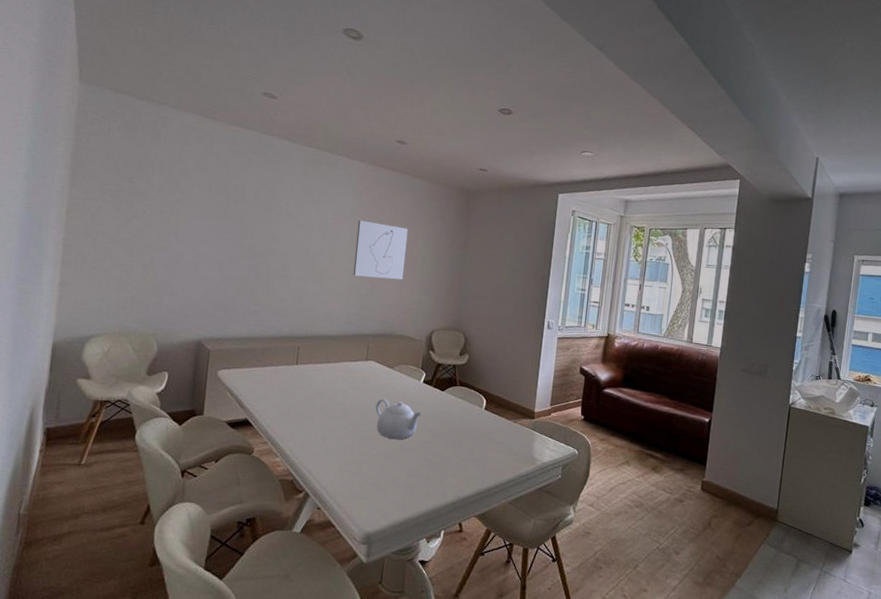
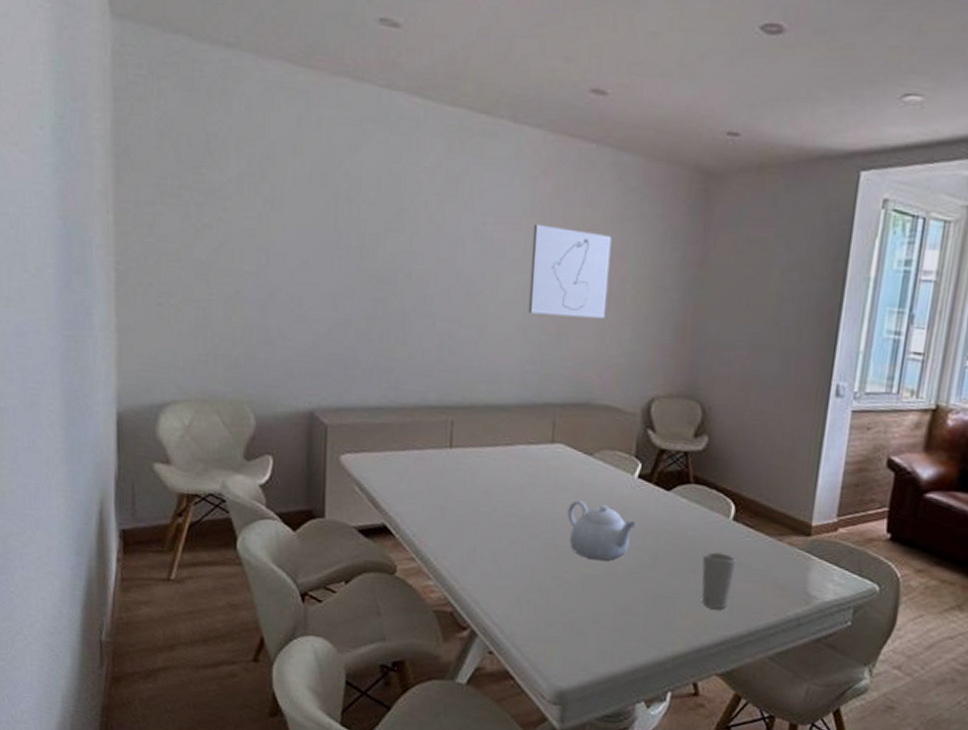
cup: none [464,431,487,471] -> present [701,552,737,610]

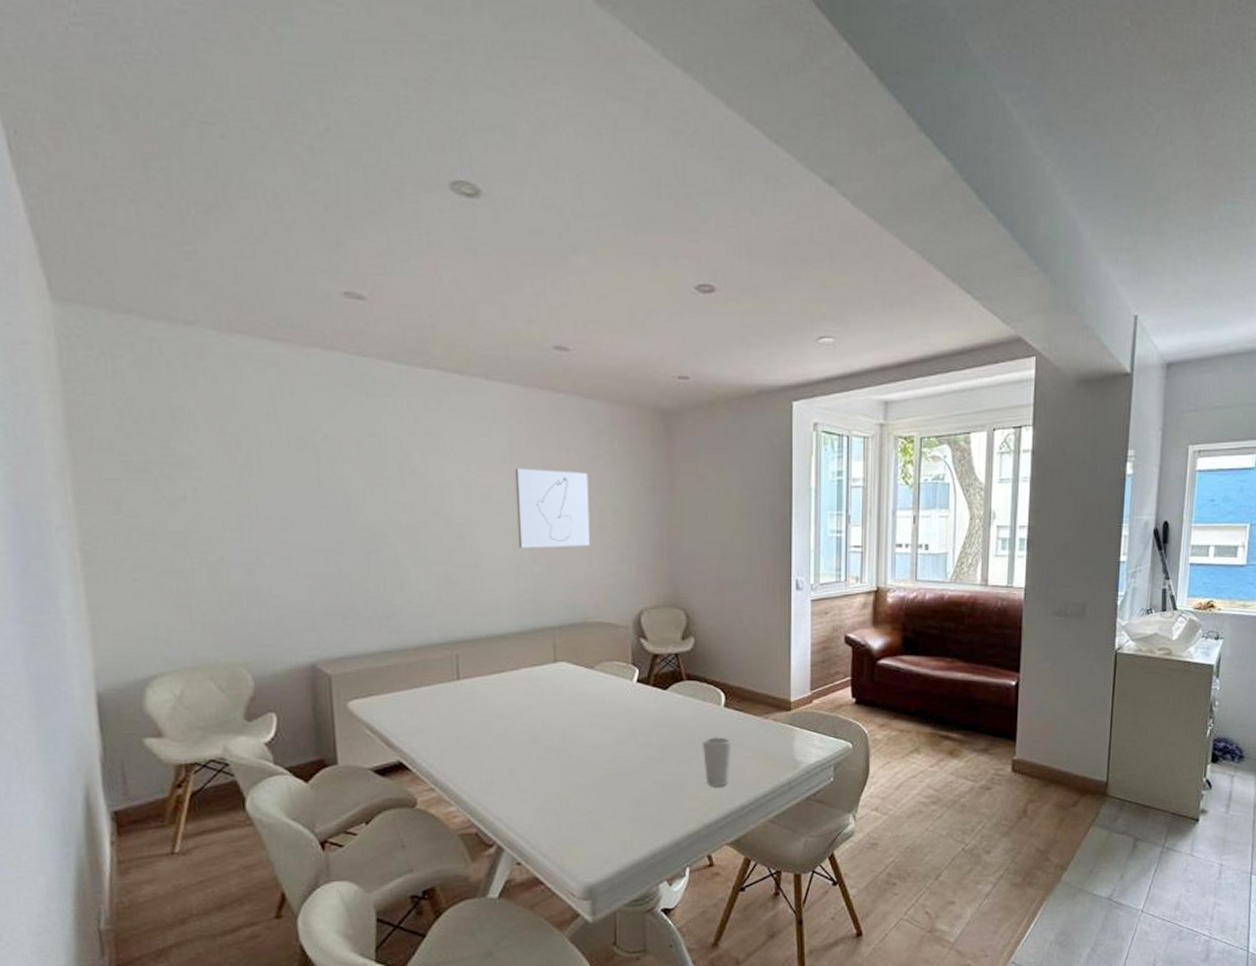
teapot: present [567,499,636,560] -> none [576,709,640,761]

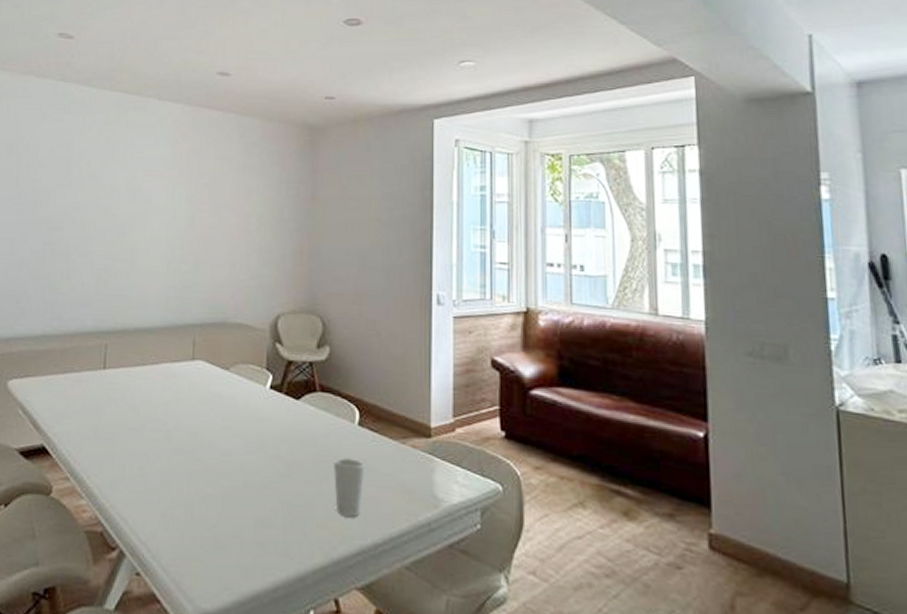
wall art: present [514,468,591,548] -> none [171,175,238,249]

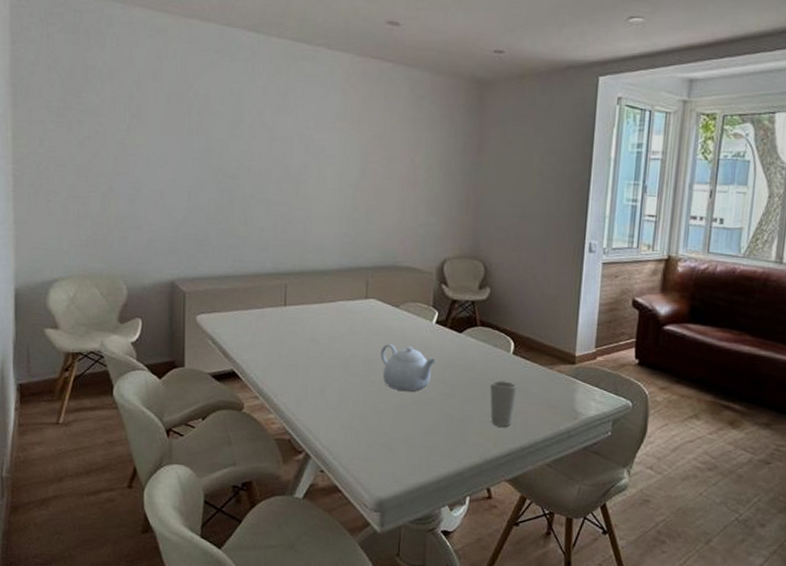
teapot: none [208,412,270,471] -> present [380,343,436,391]

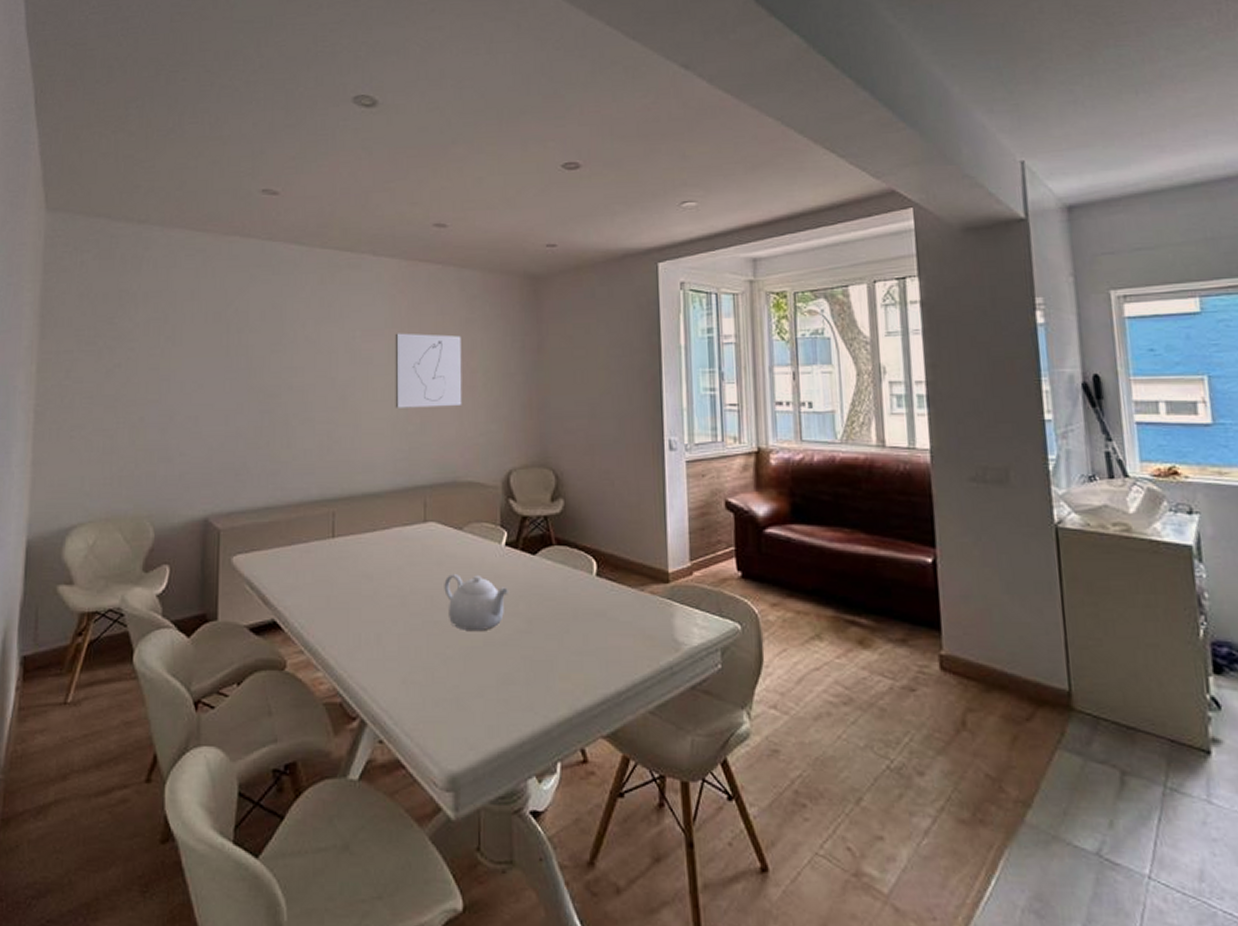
wall art: none [343,126,408,199] -> present [395,333,462,408]
cup: present [490,380,517,428] -> none [574,609,606,668]

